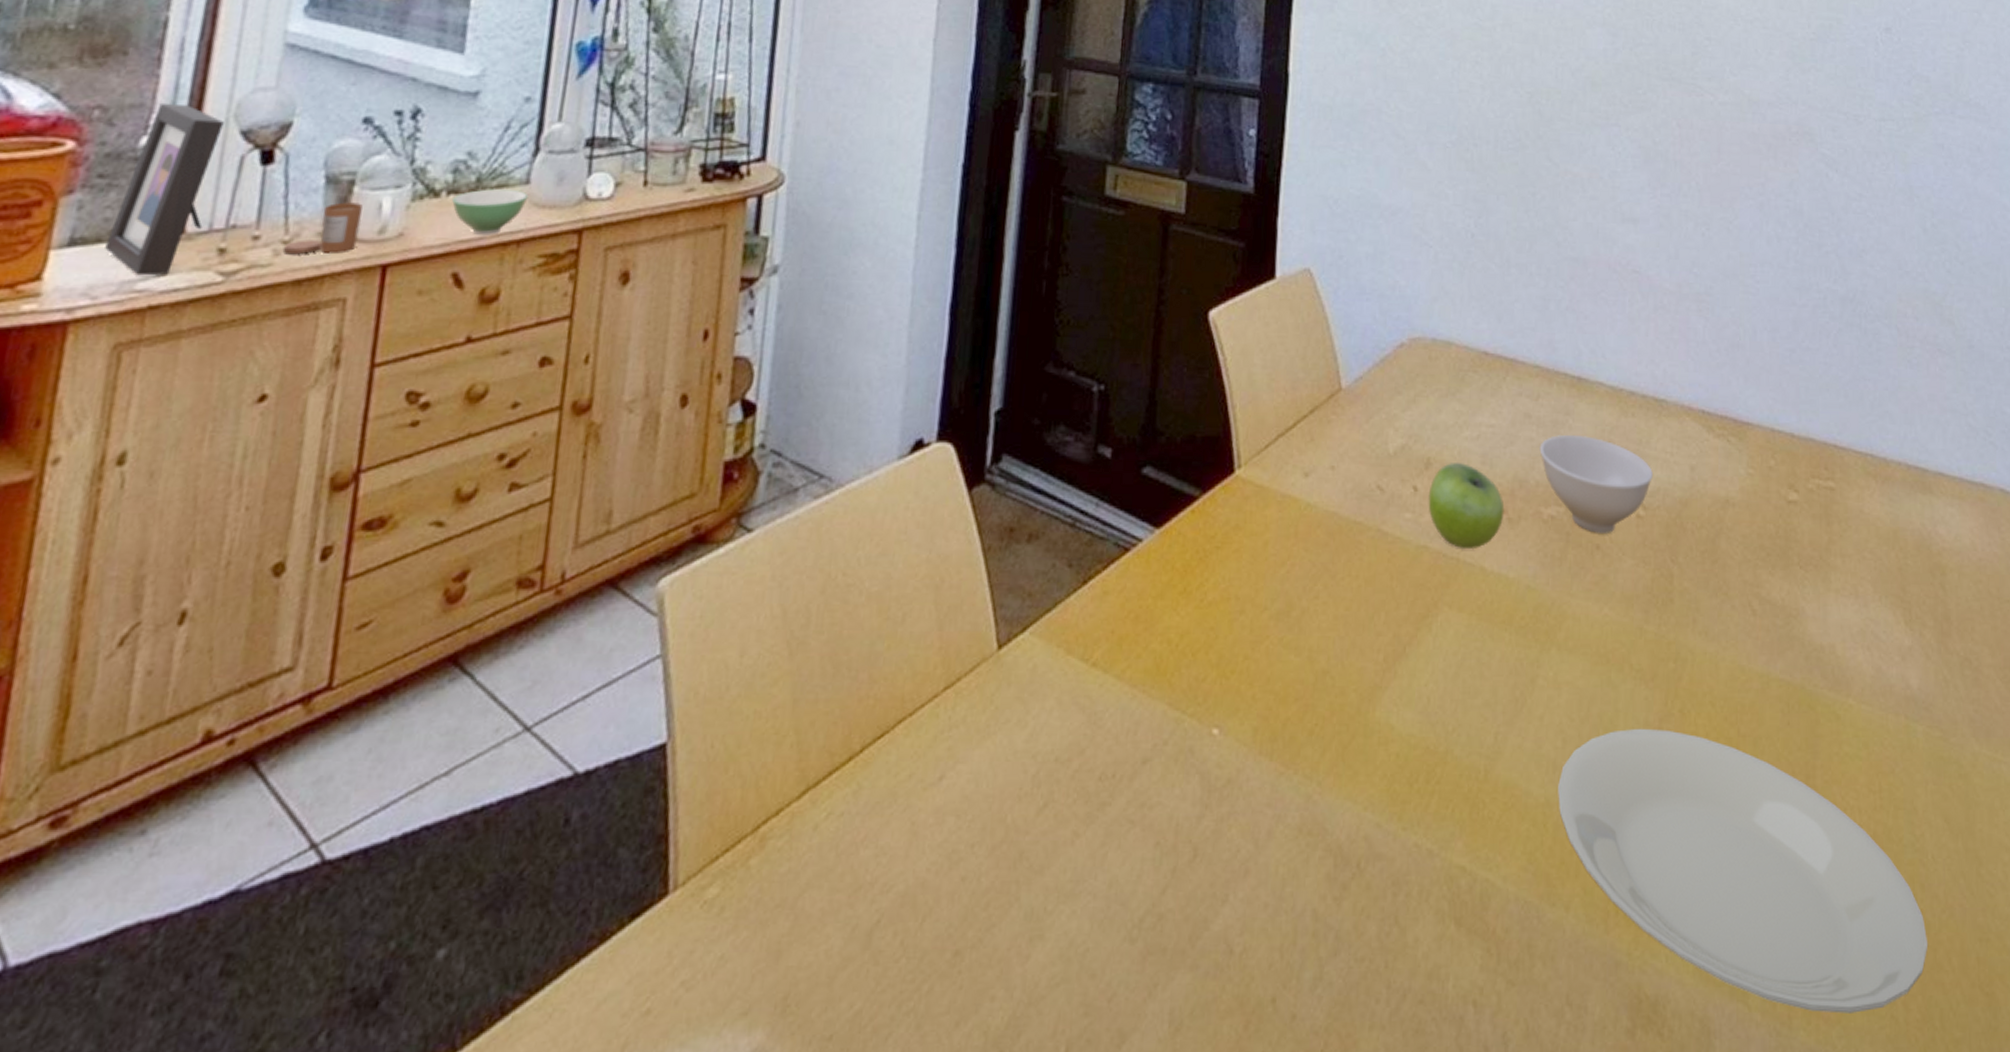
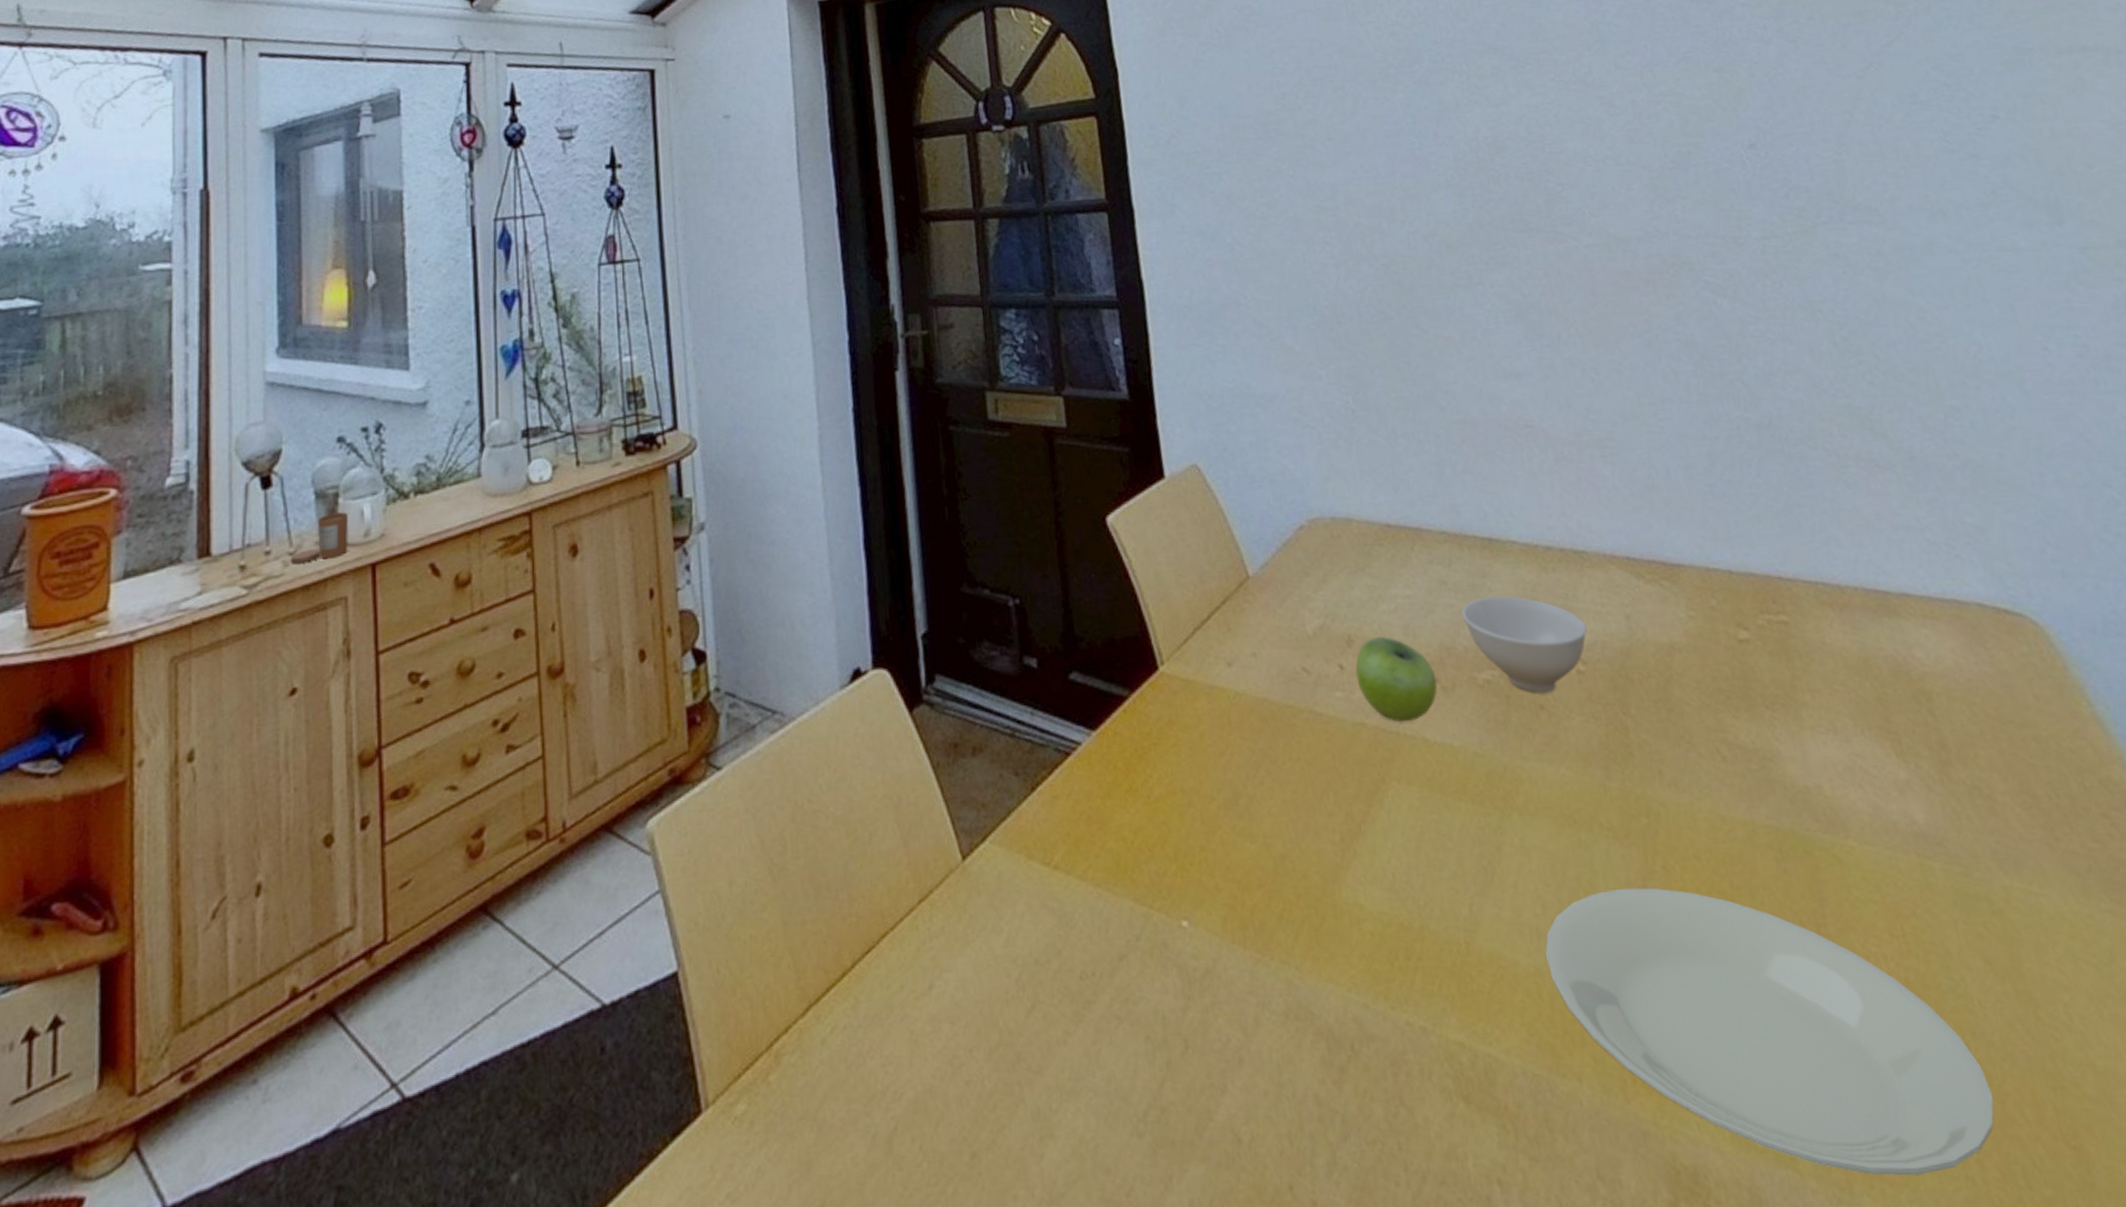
picture frame: present [105,102,224,276] -> none [152,446,228,597]
bowl: present [452,189,529,237] -> none [420,484,482,529]

